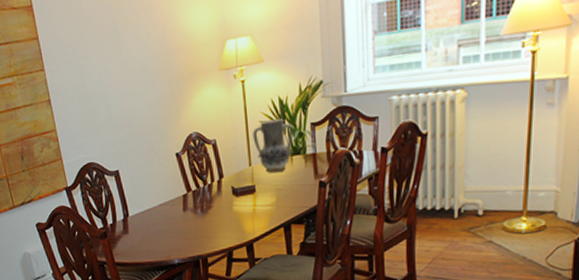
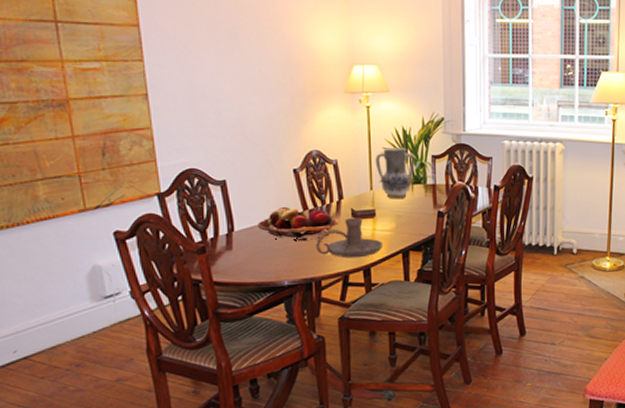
fruit basket: none [148,190,220,222] -> present [258,207,338,242]
candle holder: none [200,194,265,236] -> present [316,217,384,258]

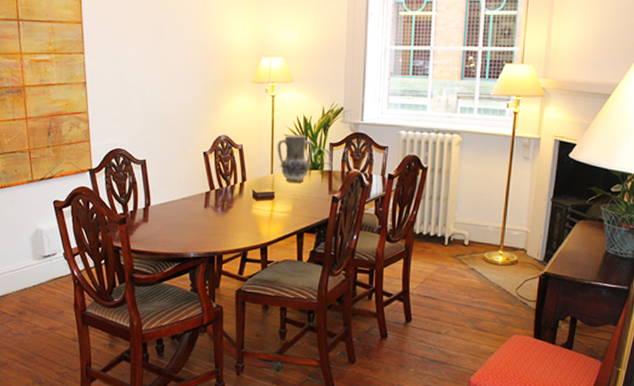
fruit basket: present [258,207,338,242] -> none [170,186,241,218]
candle holder: present [316,217,384,258] -> none [220,199,280,236]

